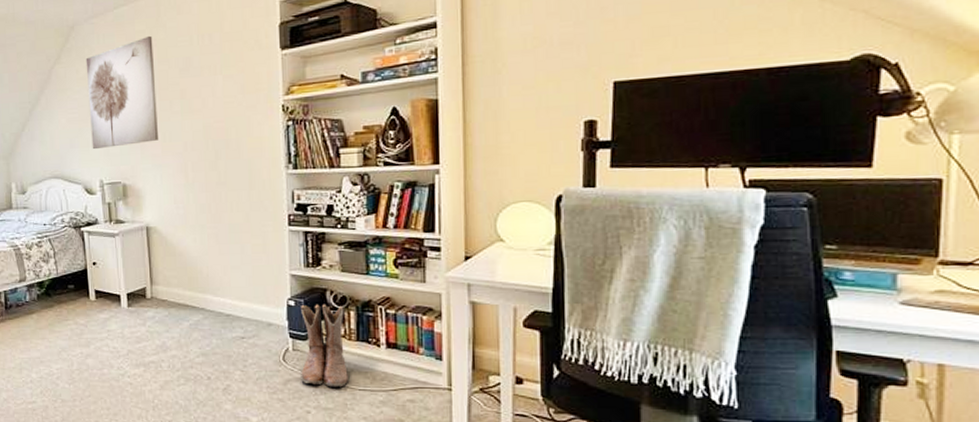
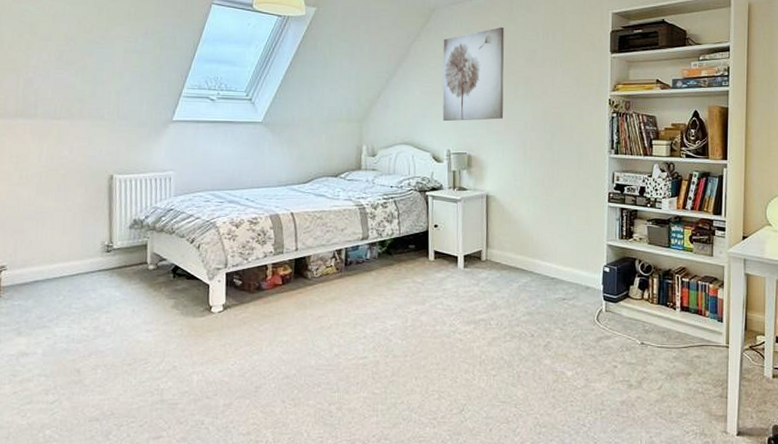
boots: present [301,304,348,387] -> none [611,271,649,345]

